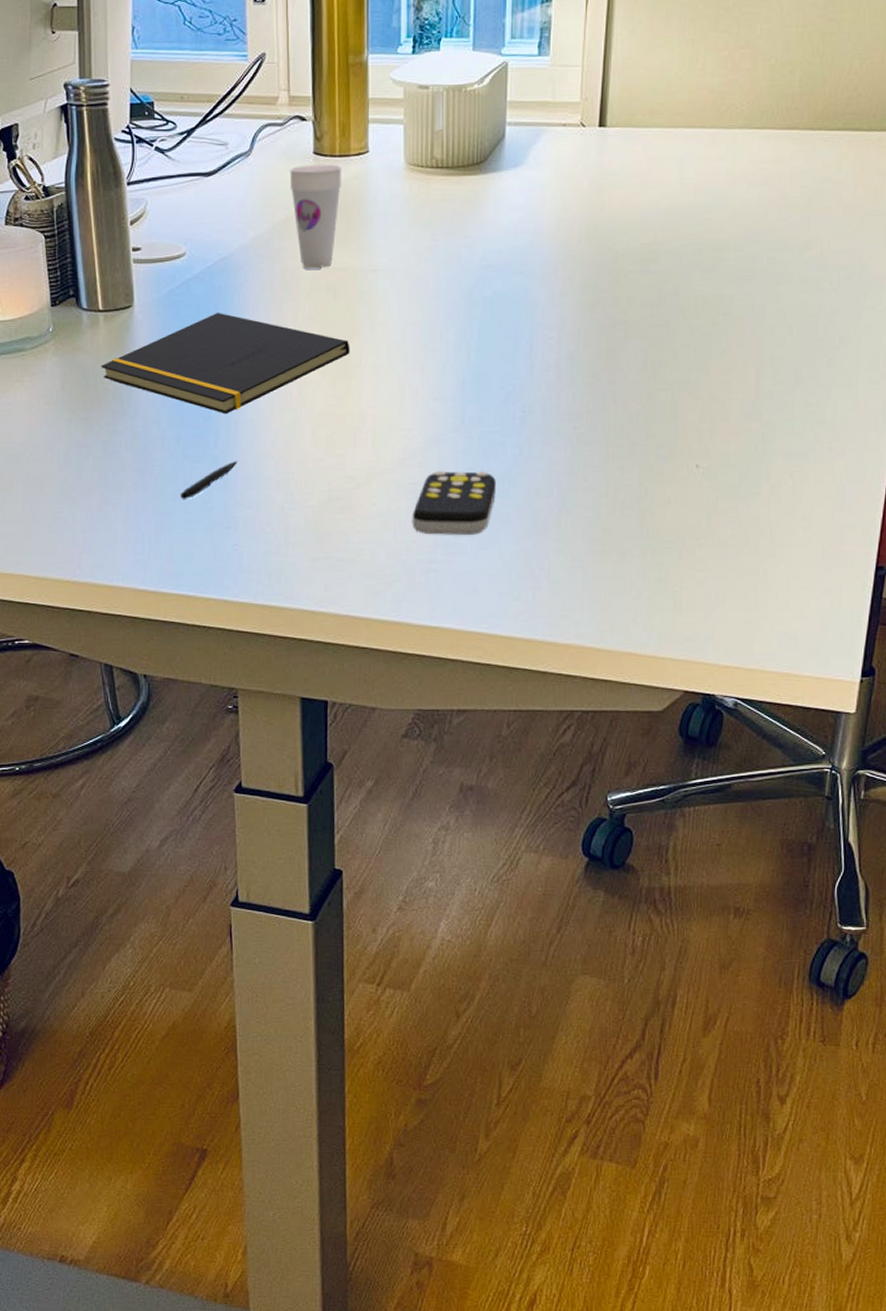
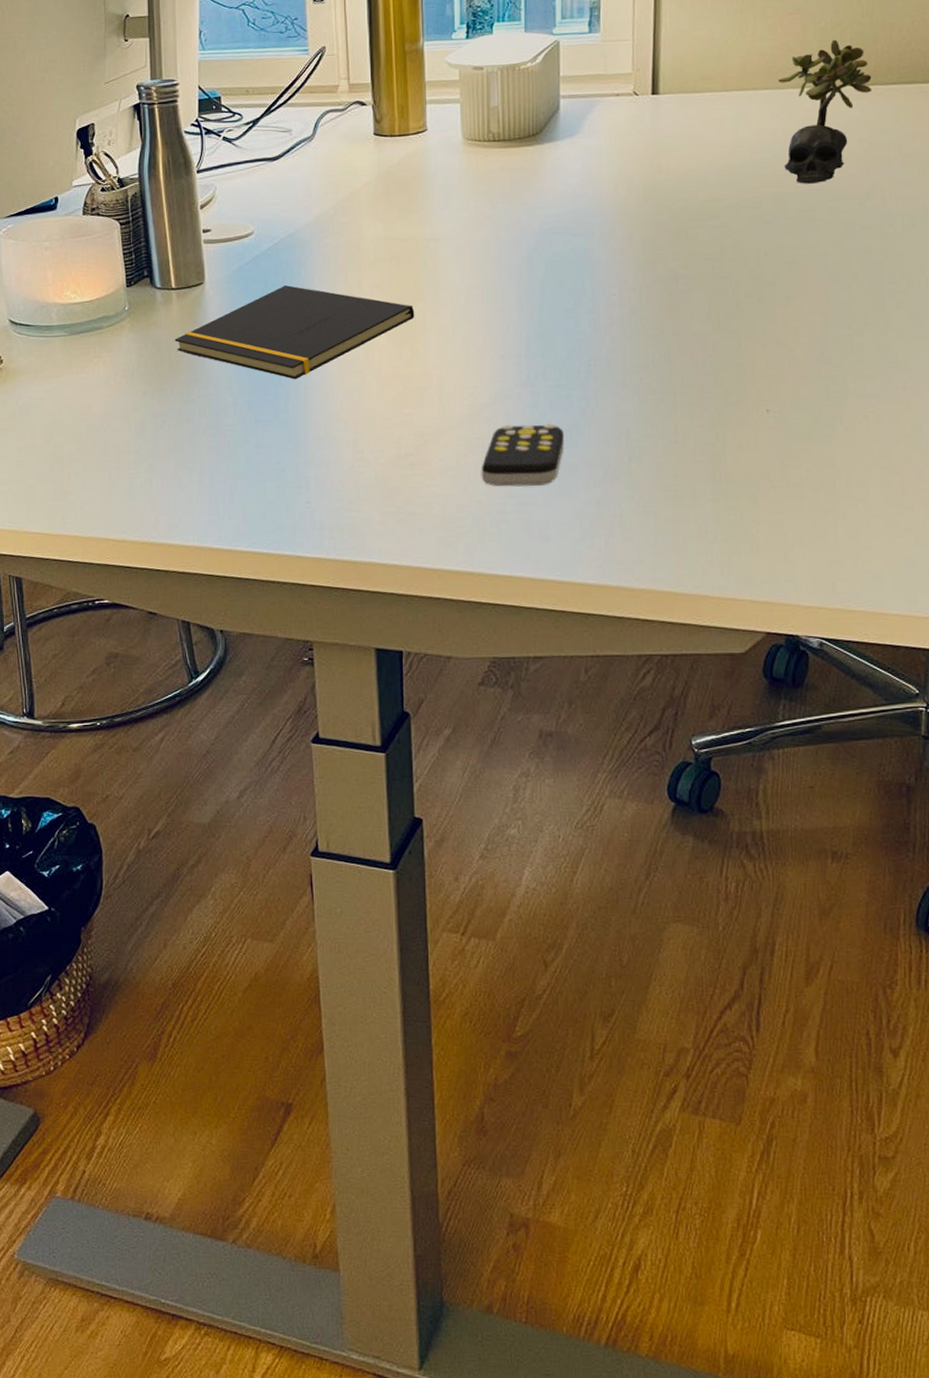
pen: present [181,461,237,500] -> none [253,423,308,462]
cup: present [289,164,343,269] -> none [351,143,402,241]
succulent plant: none [726,79,818,231] -> present [778,39,872,184]

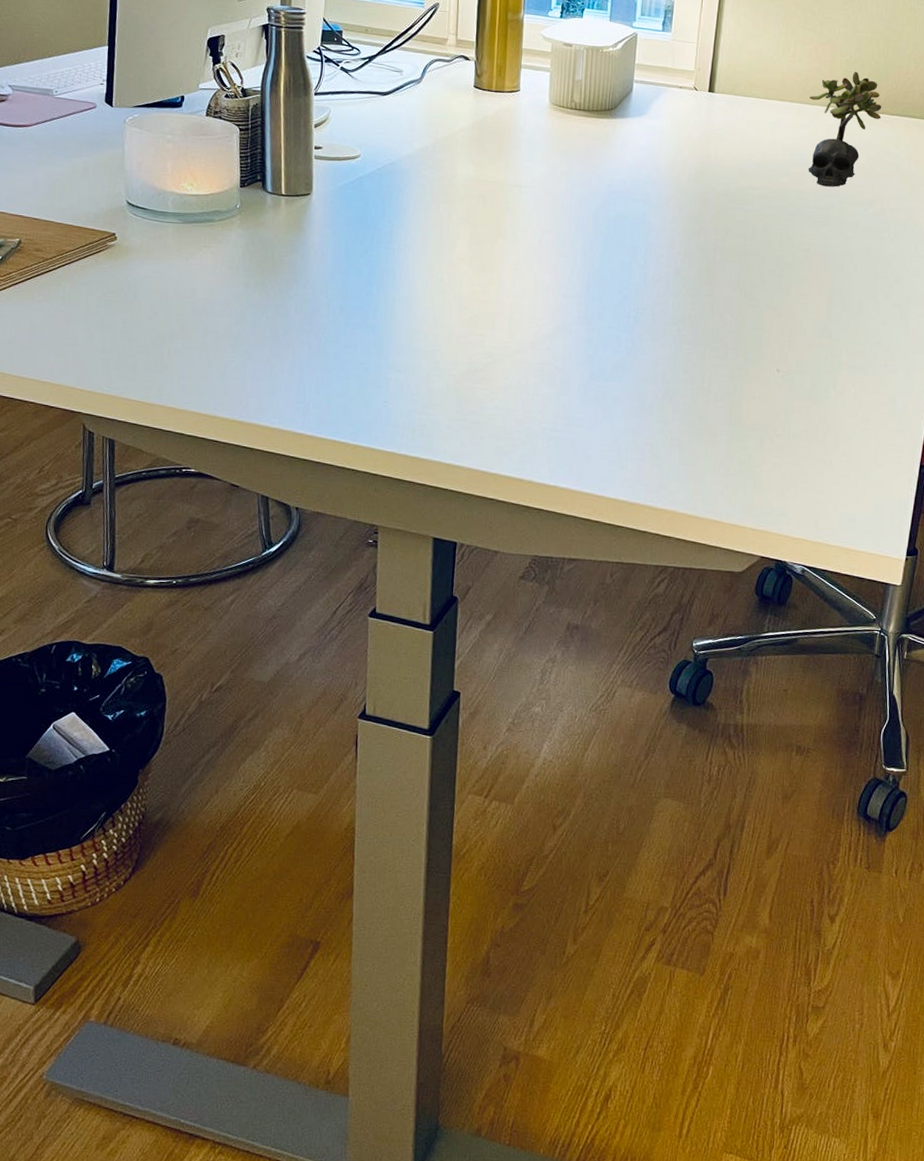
notepad: present [174,285,415,380] -> none [279,207,495,292]
remote control: present [481,423,564,487] -> none [538,354,611,411]

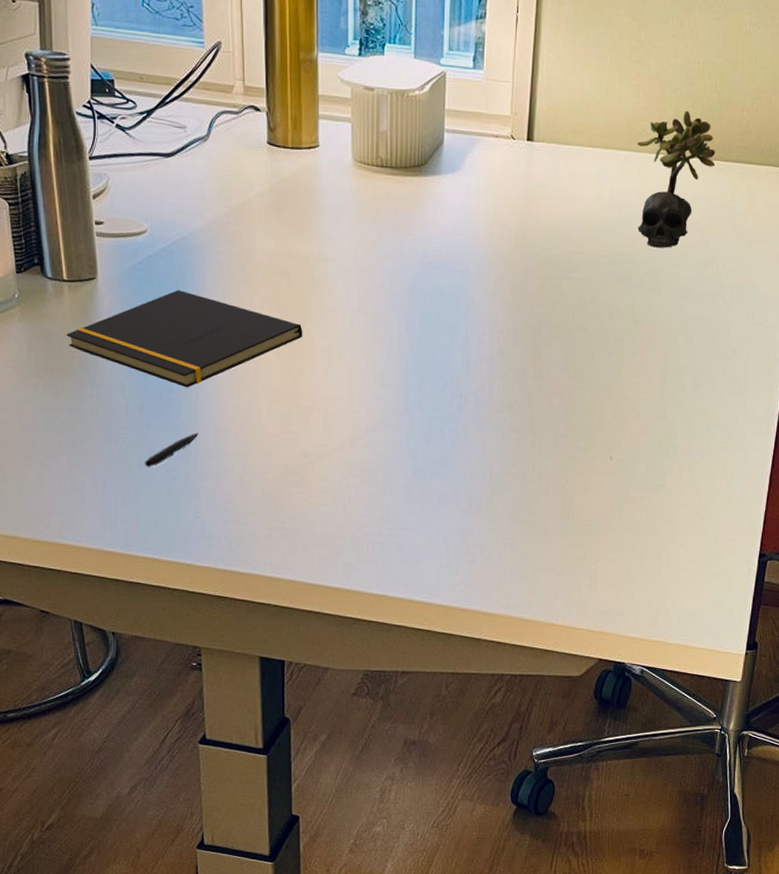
notepad: none [279,207,495,292] -> present [66,290,303,388]
pen: none [340,331,392,360] -> present [145,433,199,468]

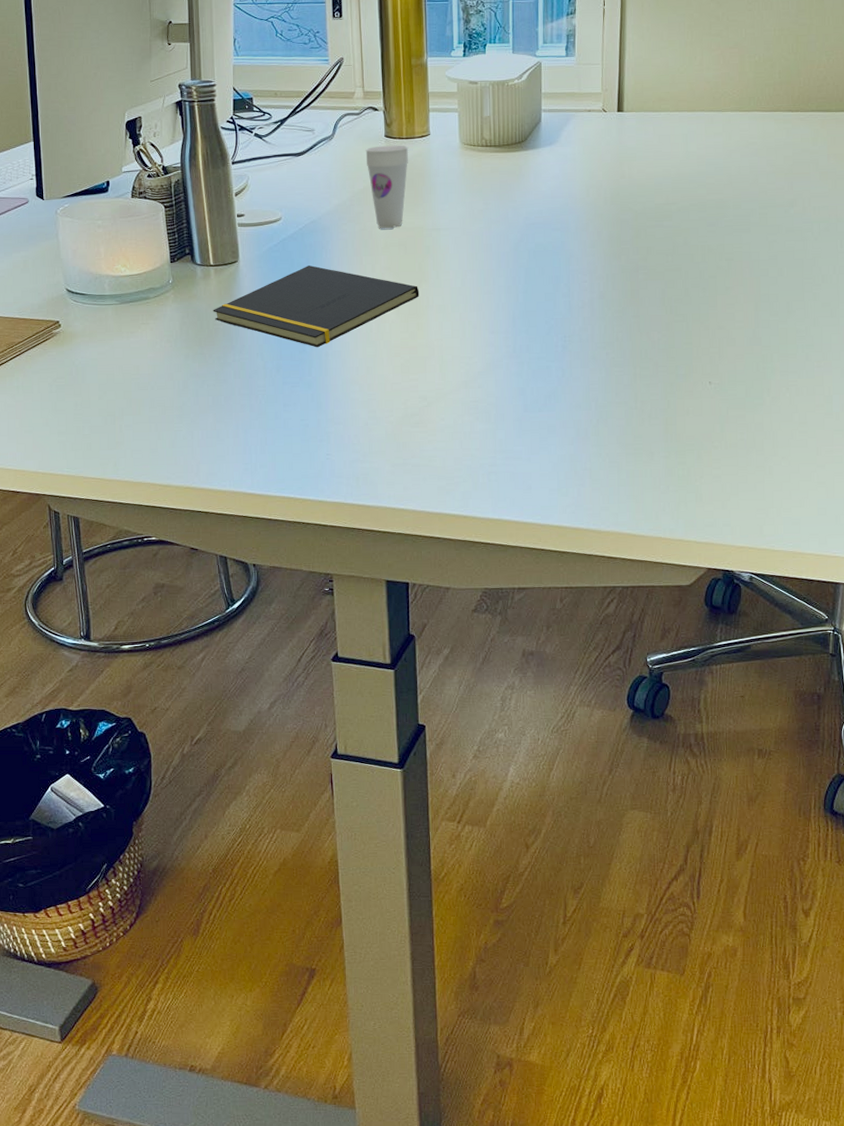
pen: present [145,433,199,468] -> none [281,386,328,419]
cup: none [245,154,295,255] -> present [365,145,409,229]
succulent plant: present [637,110,716,248] -> none [721,72,796,193]

